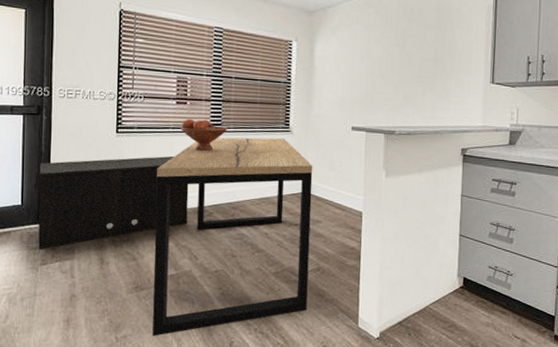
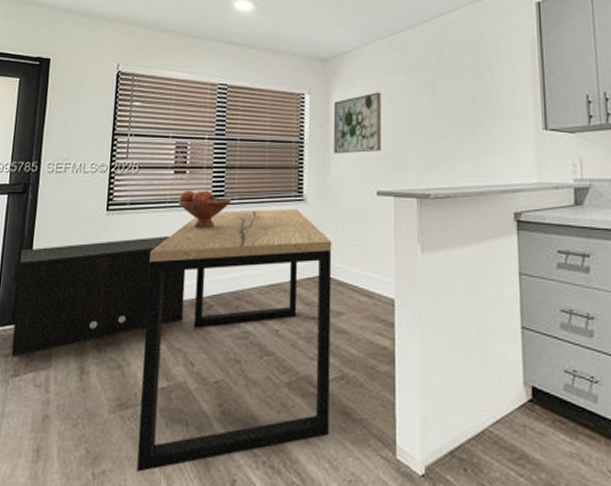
wall art: none [316,43,359,95] -> present [333,92,381,154]

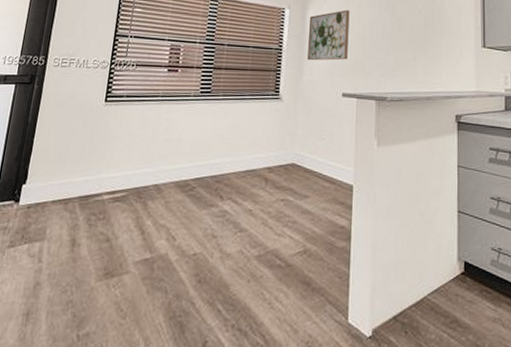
storage cabinet: present [11,235,186,357] -> none [8,125,173,230]
dining table: present [137,208,332,472] -> none [118,105,302,334]
fruit bowl: present [177,190,232,228] -> none [169,86,217,120]

